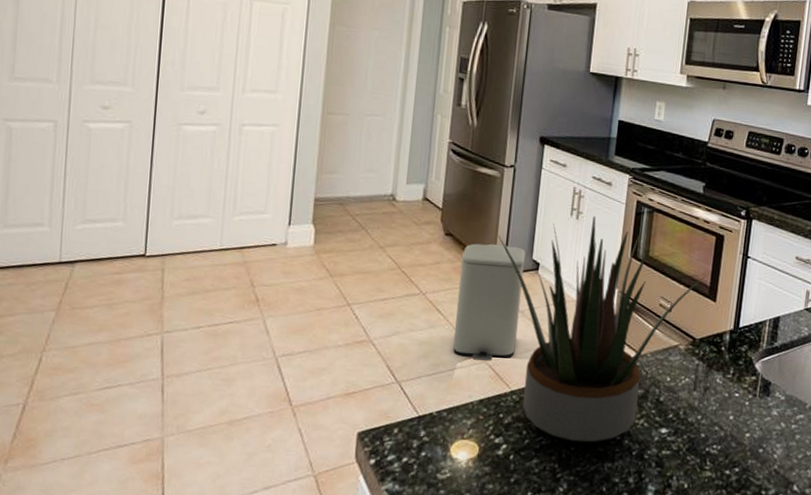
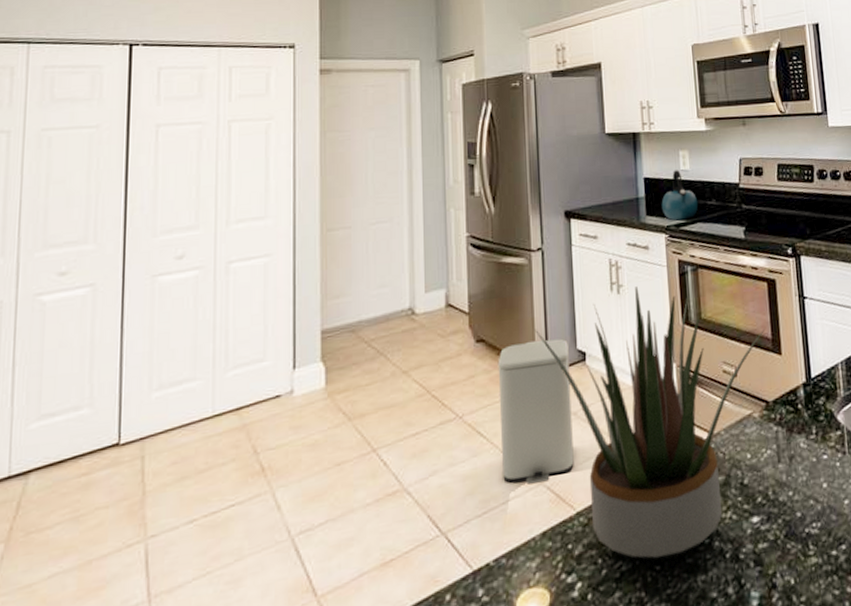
kettle: none [630,118,666,166] -> present [661,170,699,221]

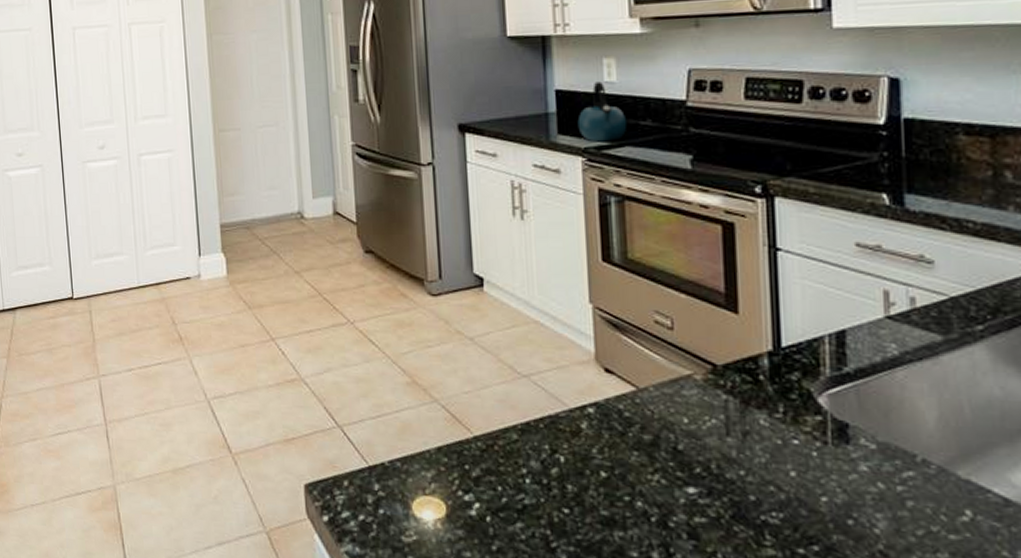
pedal bin: present [497,338,574,486] -> none [387,258,471,401]
potted plant: present [534,286,765,562] -> none [425,214,716,507]

